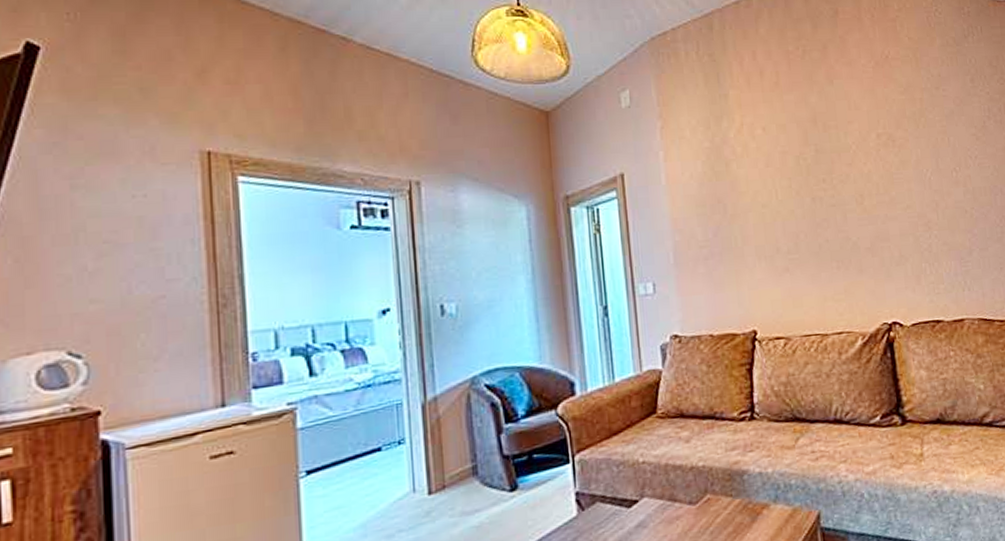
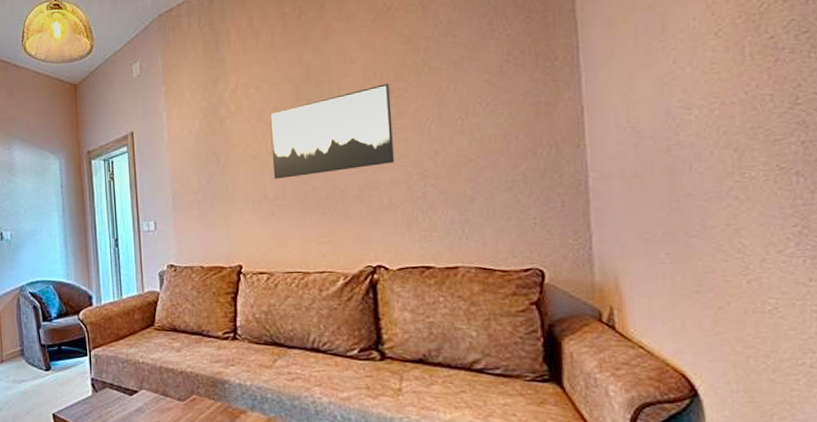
wall art: none [778,132,902,231] -> present [270,83,395,179]

